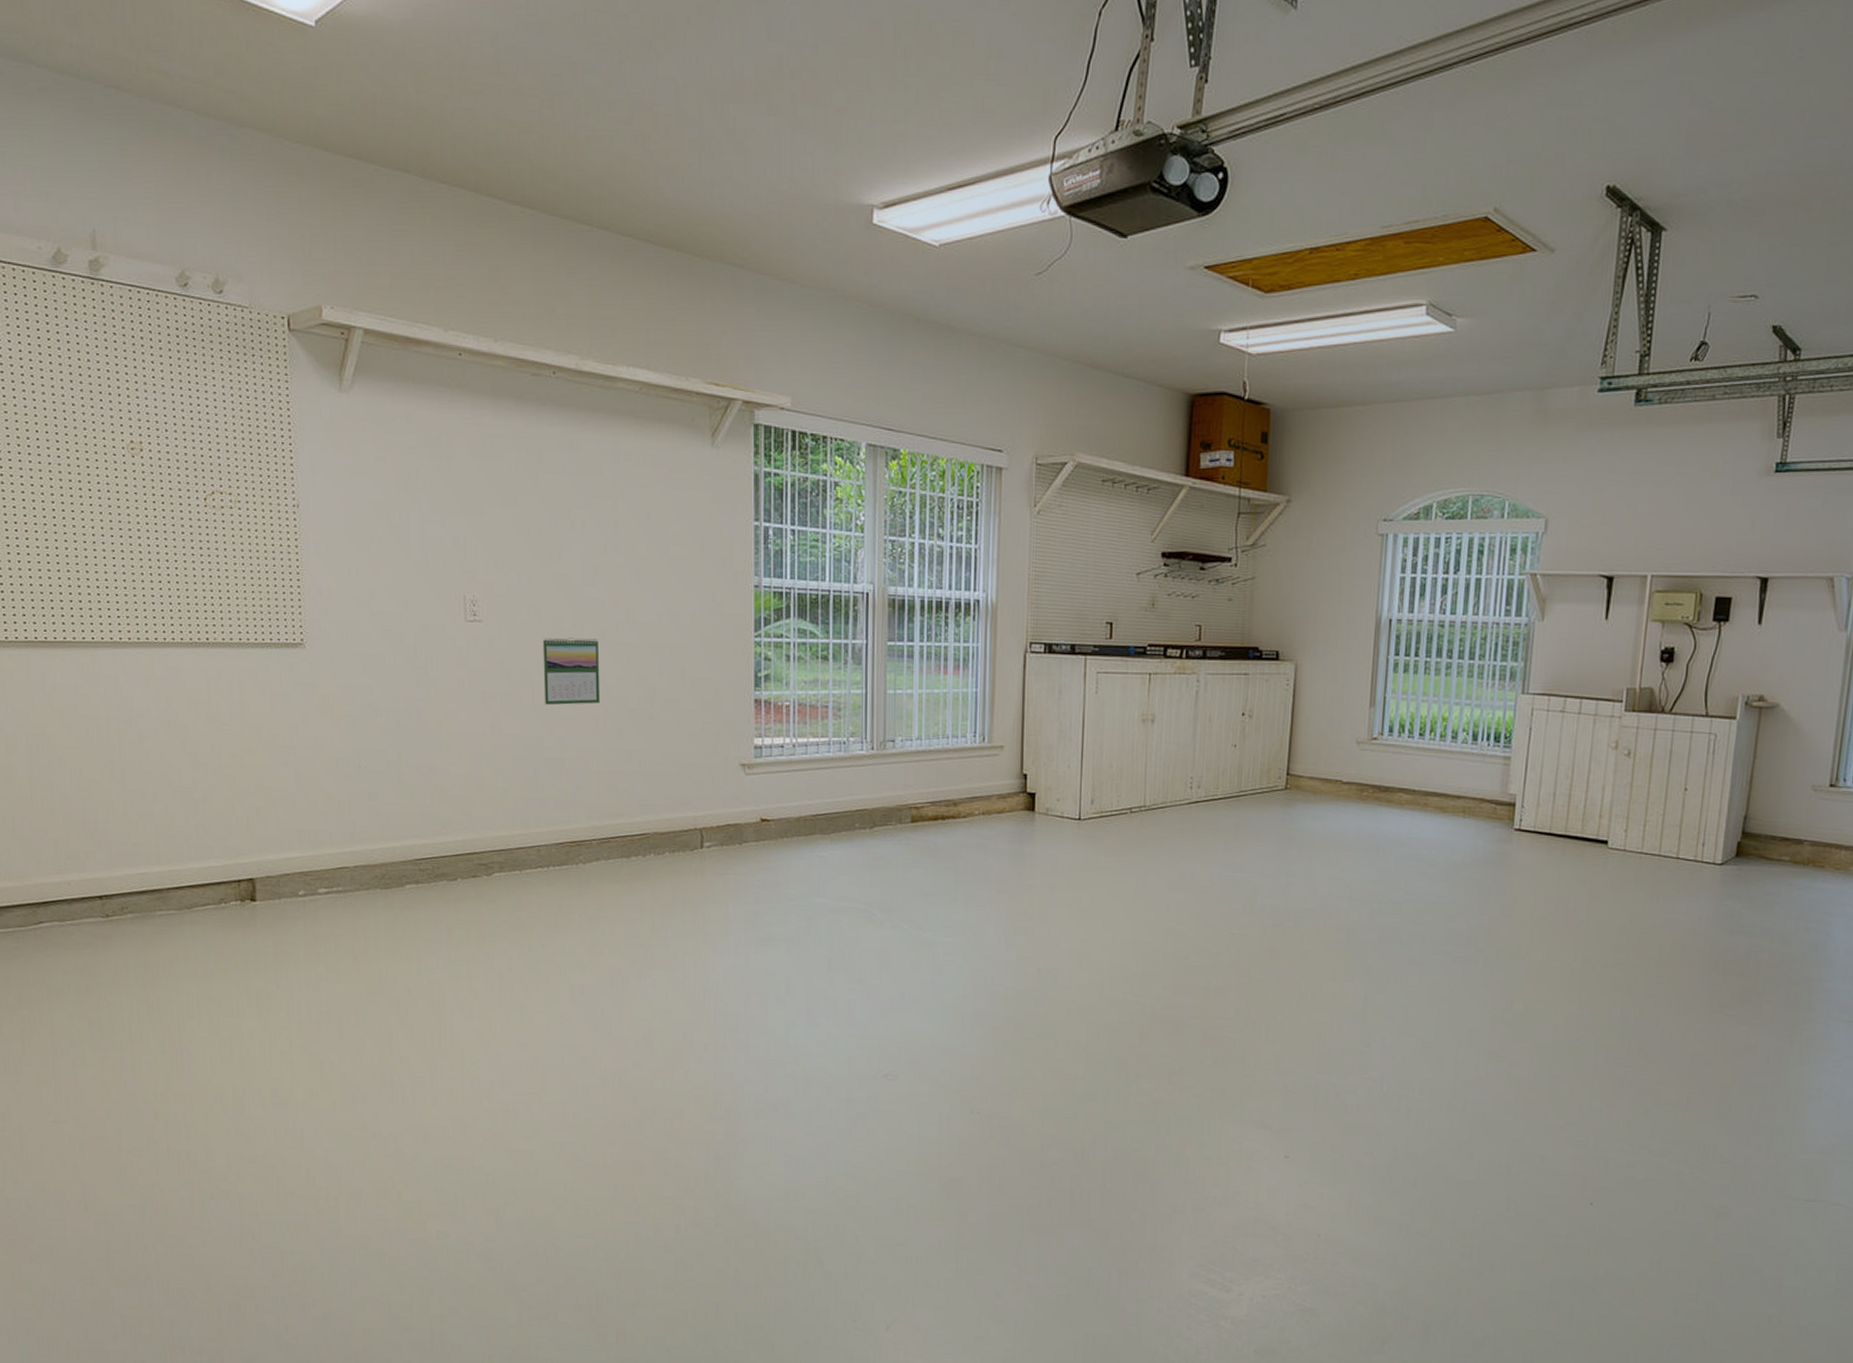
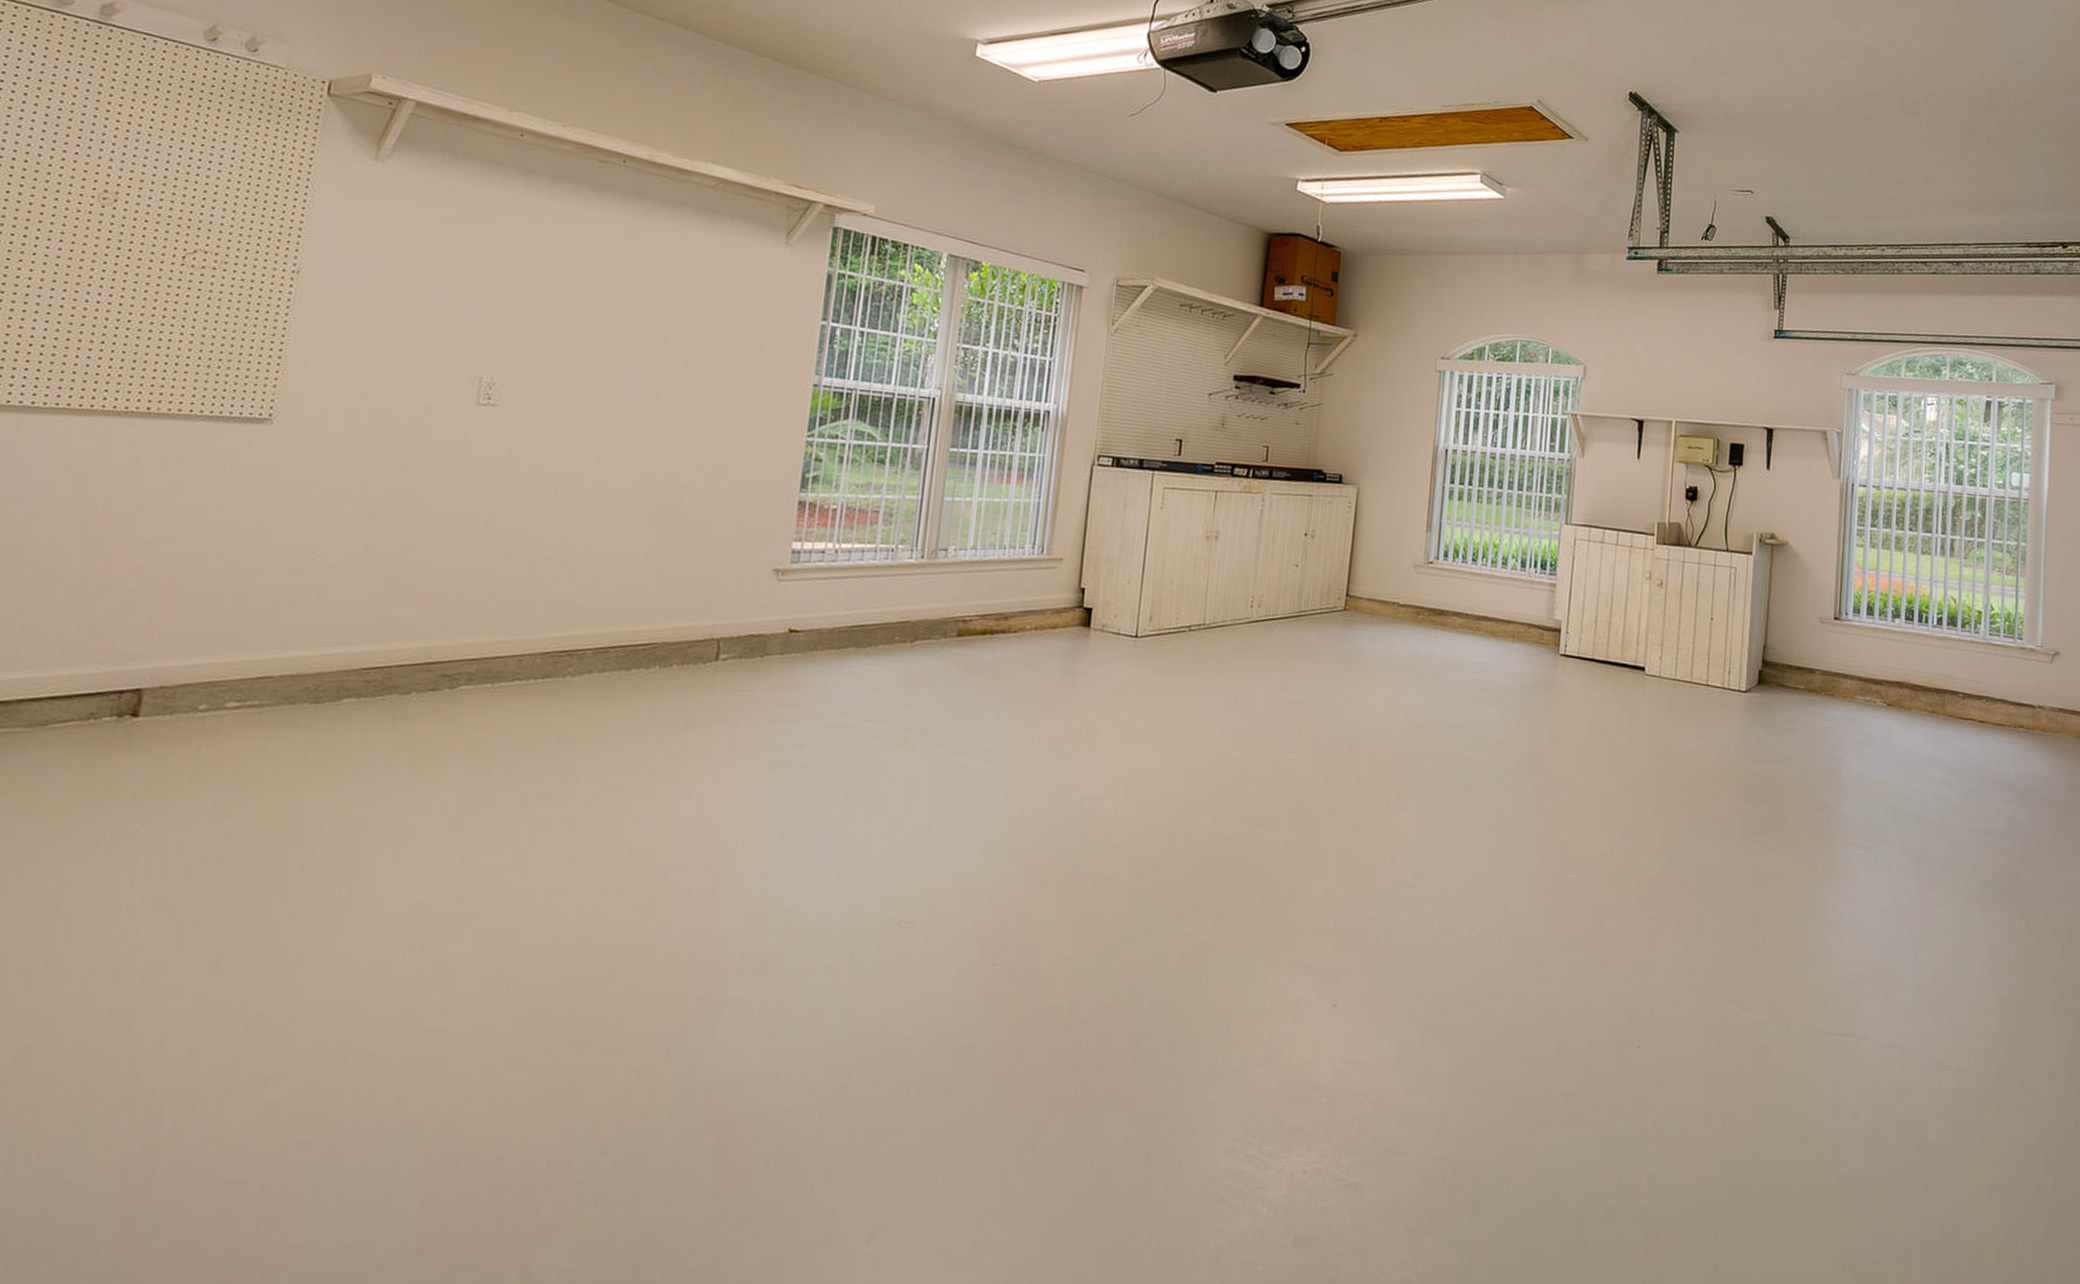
calendar: present [542,637,601,706] -> none [556,426,630,500]

